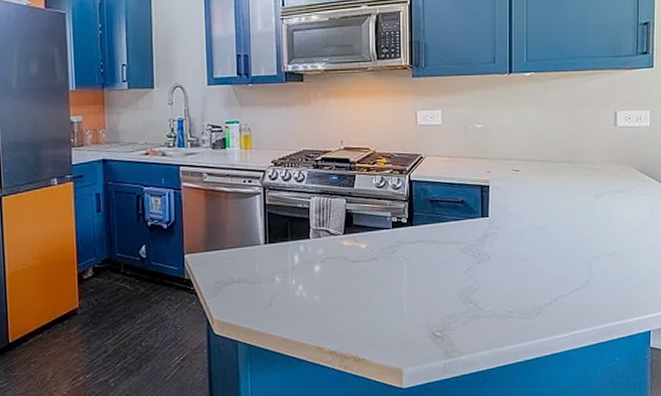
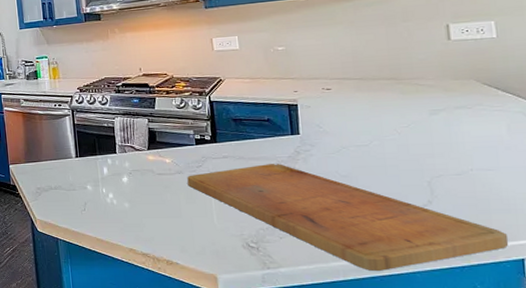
cutting board: none [381,247,642,352] -> present [187,164,509,272]

